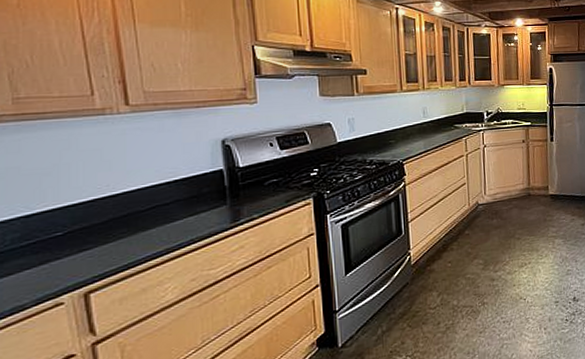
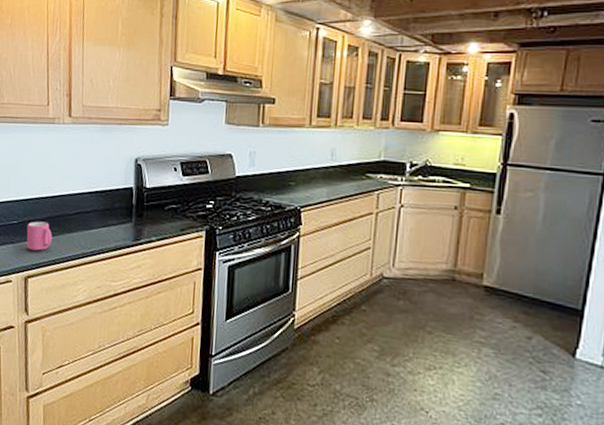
mug: none [79,225,120,261] -> present [26,221,52,251]

